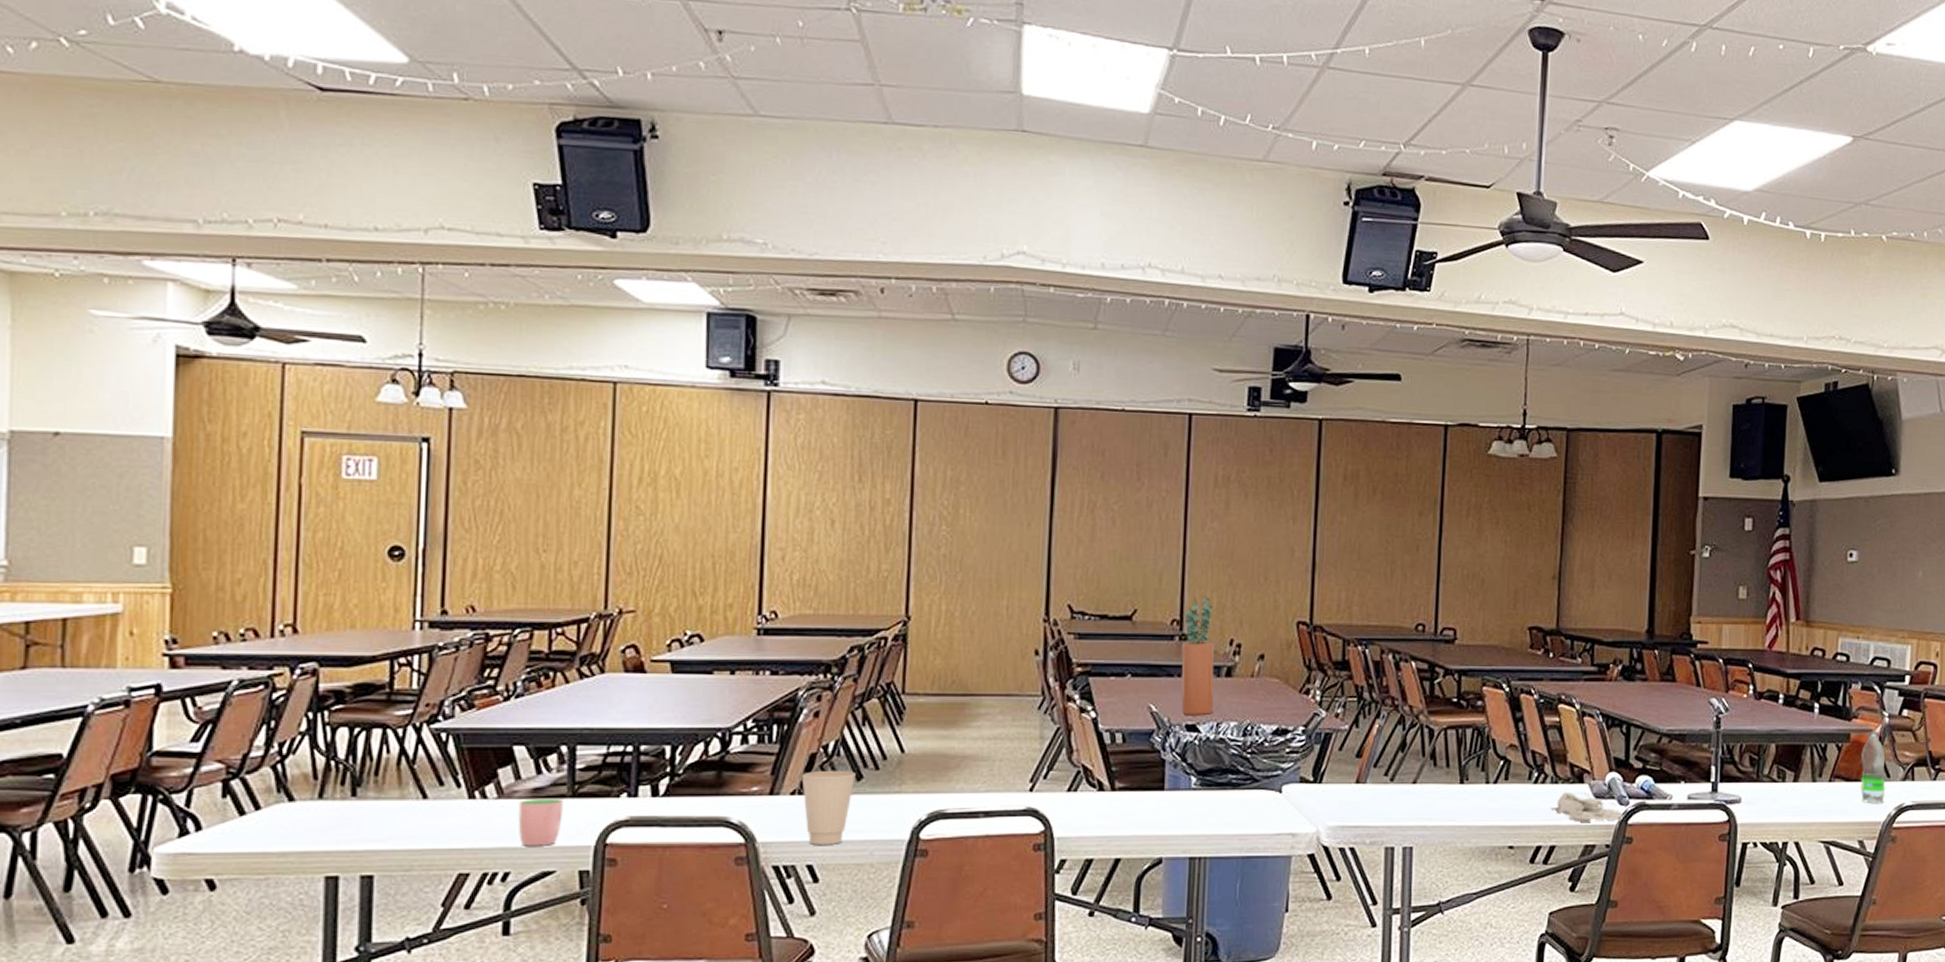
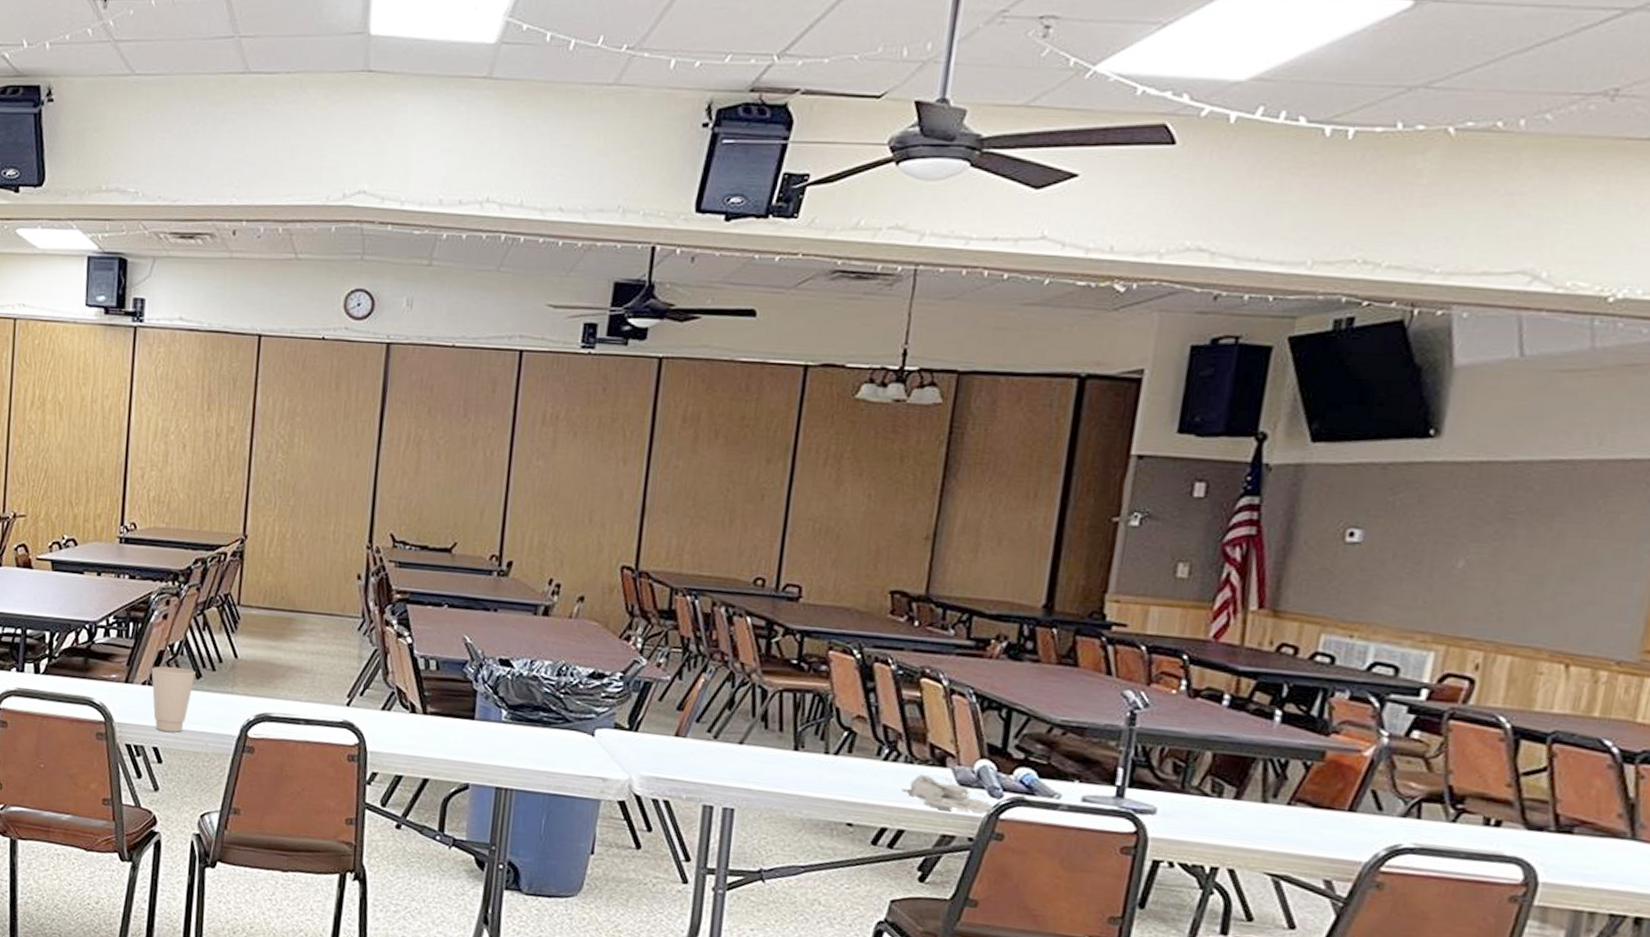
vase: present [1181,595,1215,716] -> none [496,533,533,652]
bottle: present [1860,731,1886,804] -> none [1334,751,1379,841]

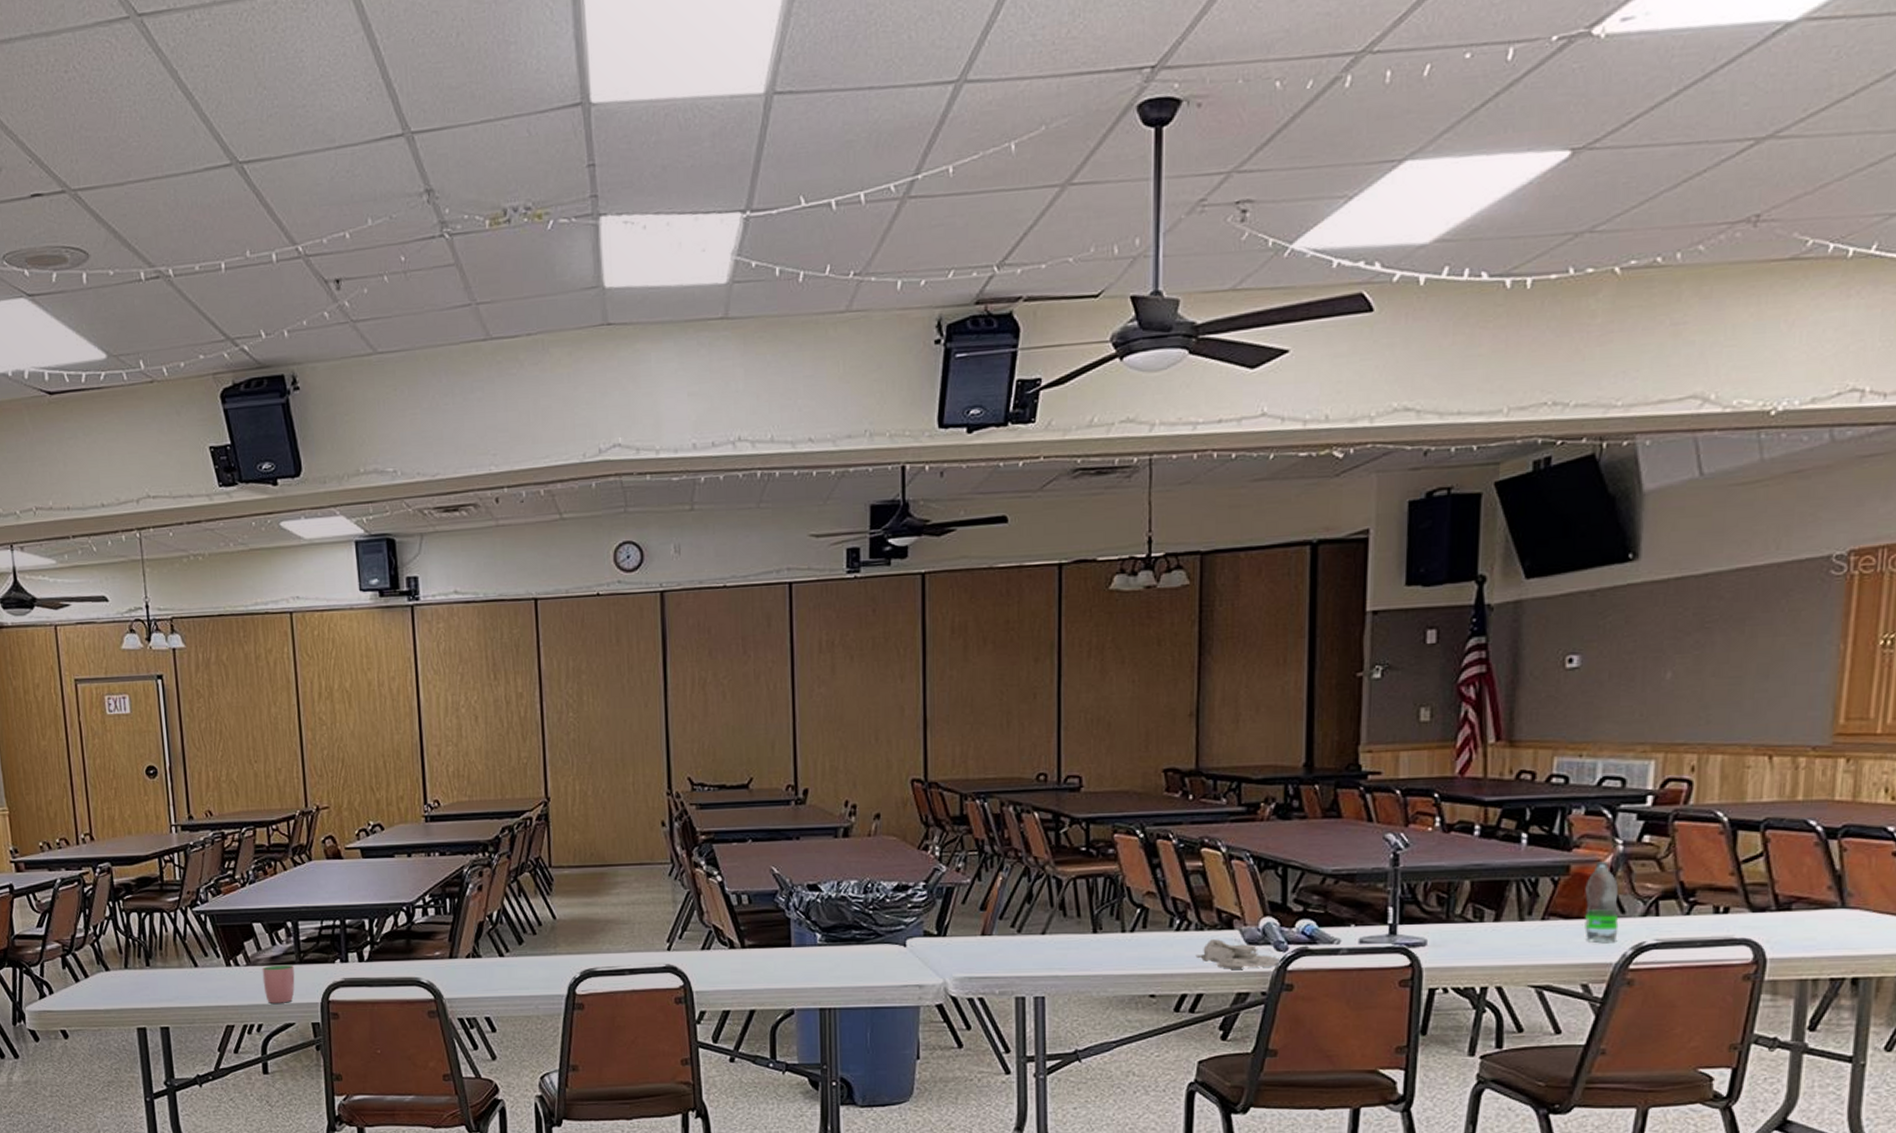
cup: present [151,666,196,732] -> none [473,936,518,1000]
bottle: none [1334,751,1379,841] -> present [1584,861,1619,944]

